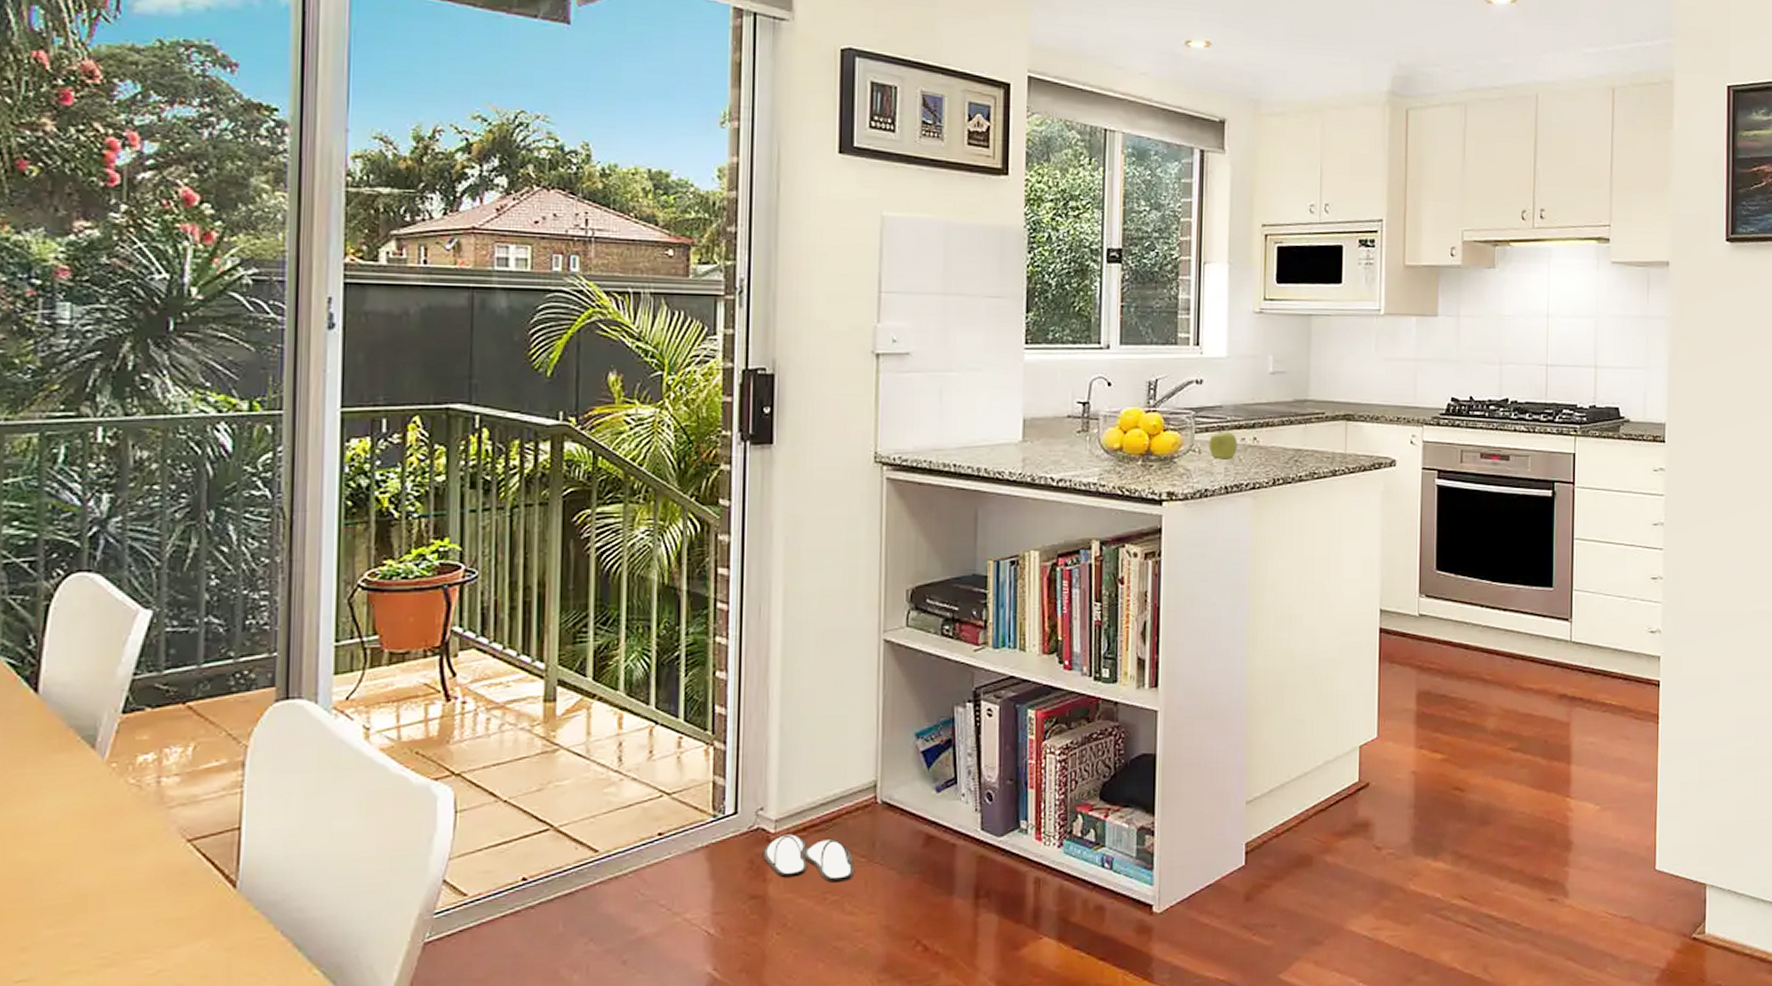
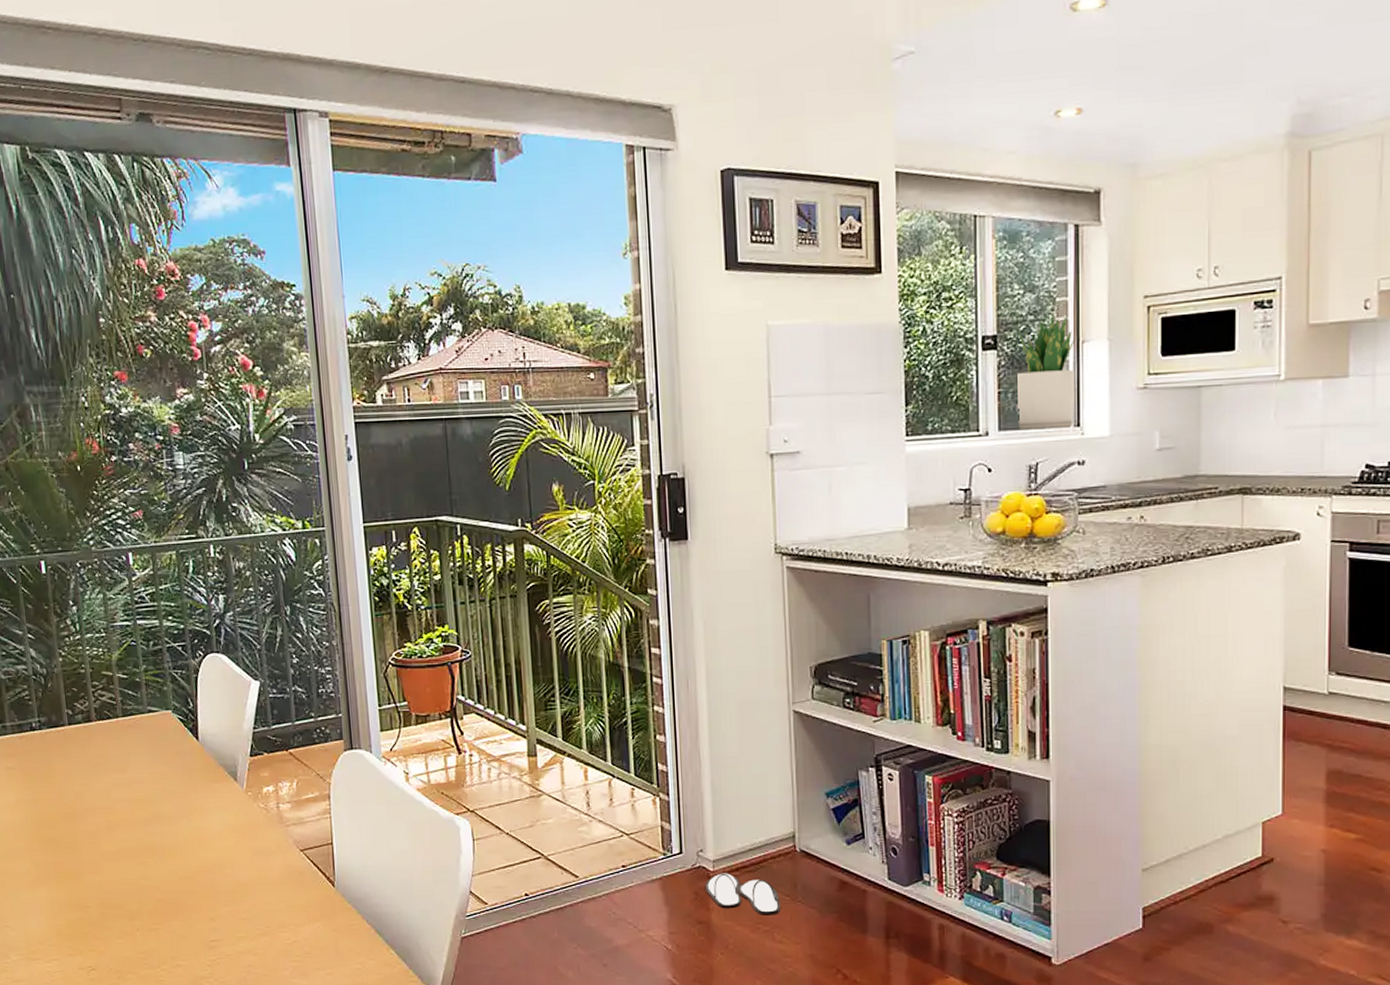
planter: none [1138,232,1197,347] -> present [1016,313,1076,430]
fruit: present [1209,429,1237,460] -> none [1093,509,1123,540]

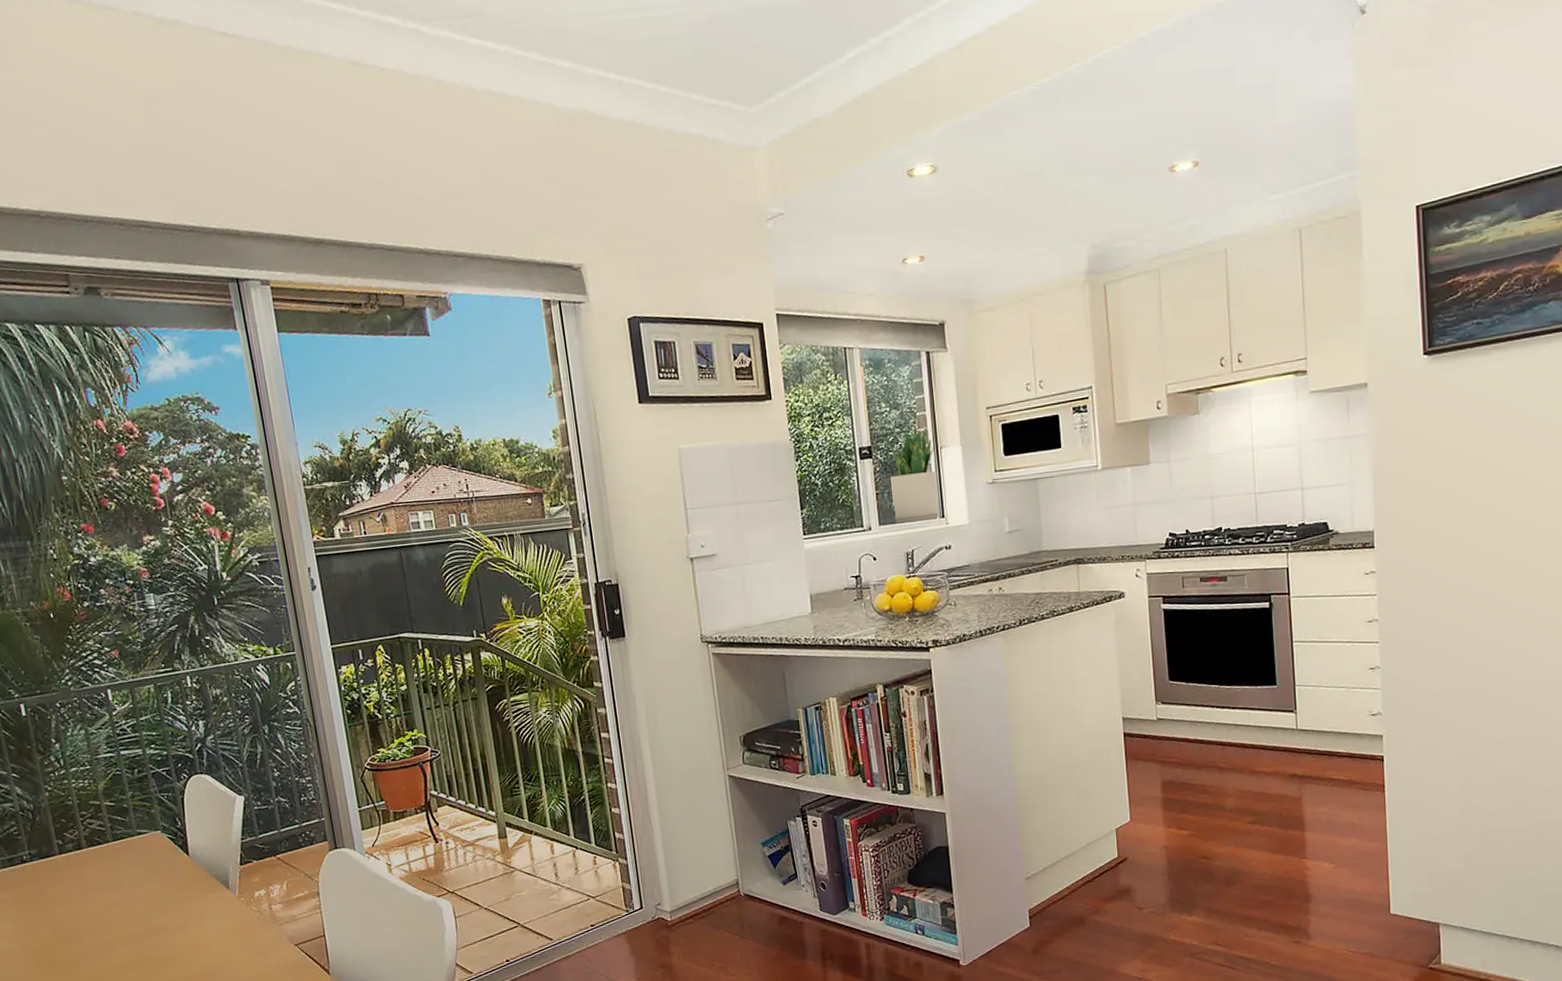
slippers: present [705,873,780,915] -> none [664,921,731,954]

